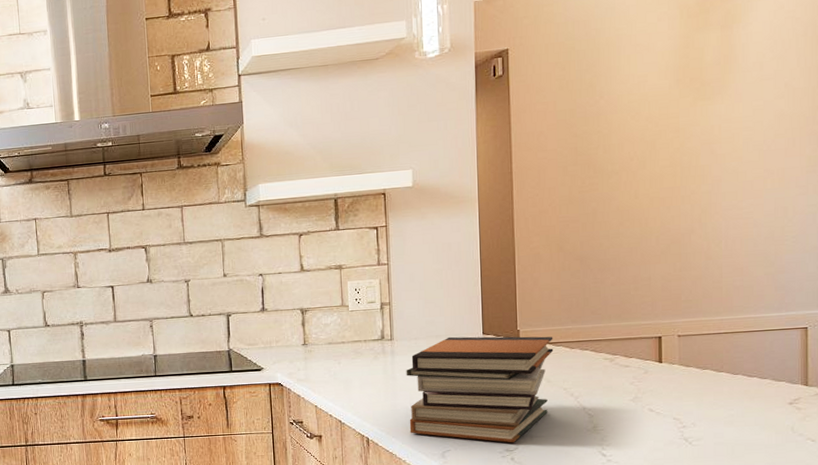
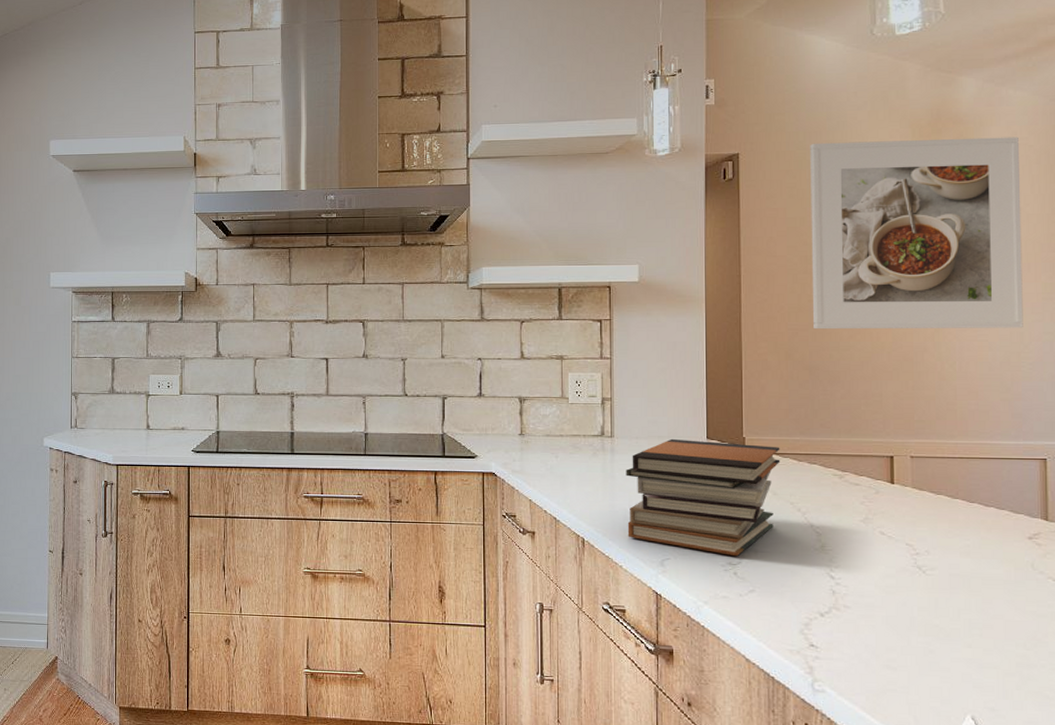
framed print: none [579,10,787,220] -> present [810,137,1023,329]

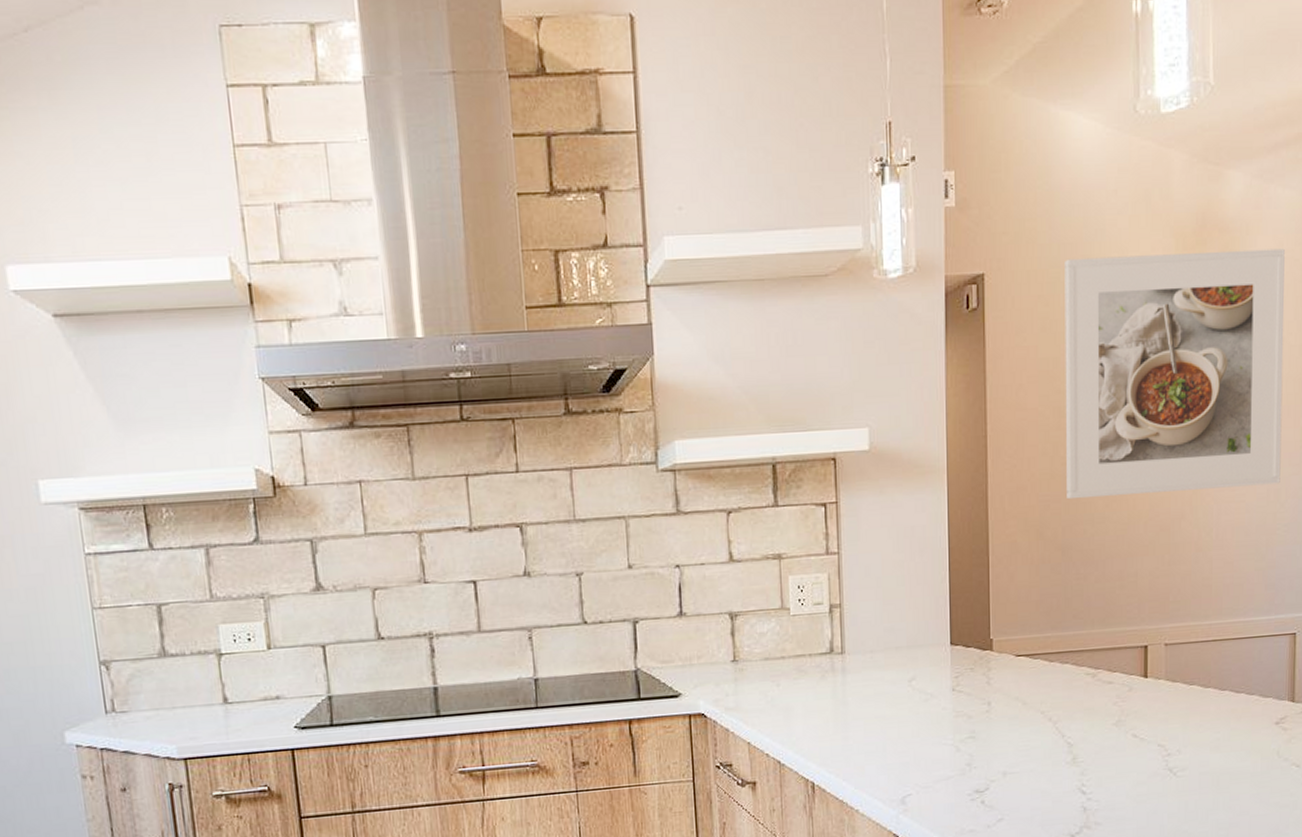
book stack: present [626,438,780,557] -> none [860,646,1031,783]

